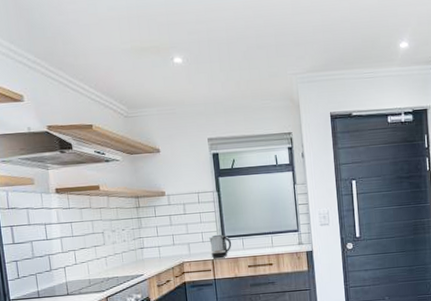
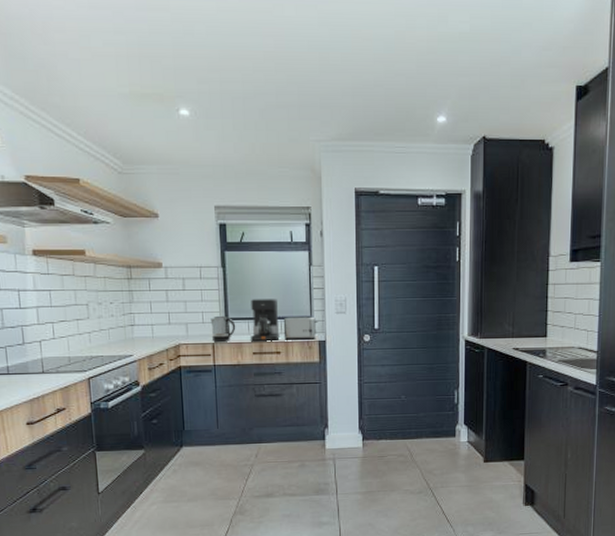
coffee maker: none [244,216,271,255] -> present [250,299,280,341]
toaster: none [273,230,305,253] -> present [283,316,318,340]

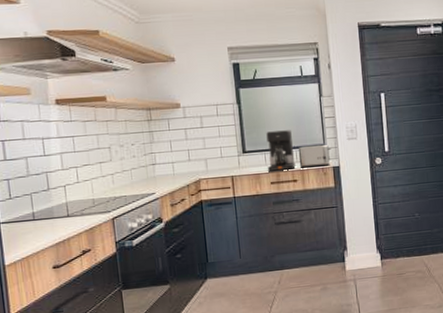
kettle: present [210,315,236,342] -> none [228,149,254,175]

